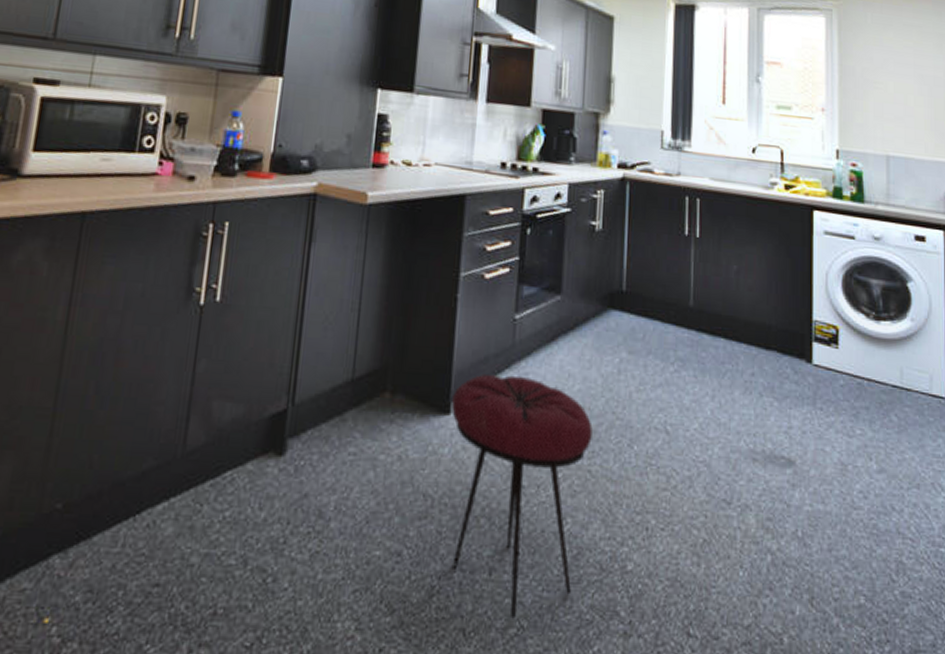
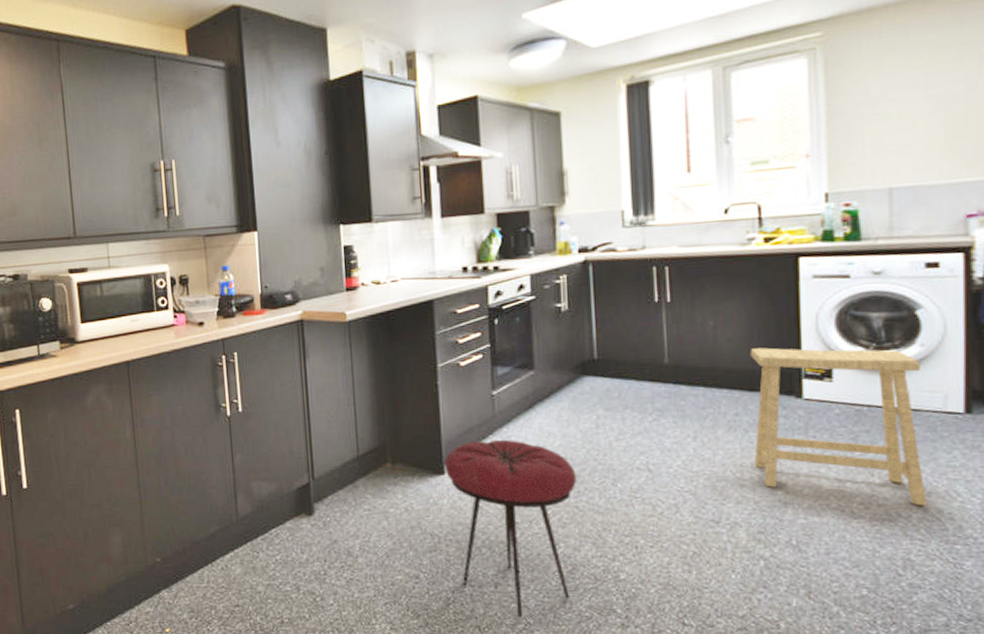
stool: none [766,301,917,500] -> present [750,347,928,506]

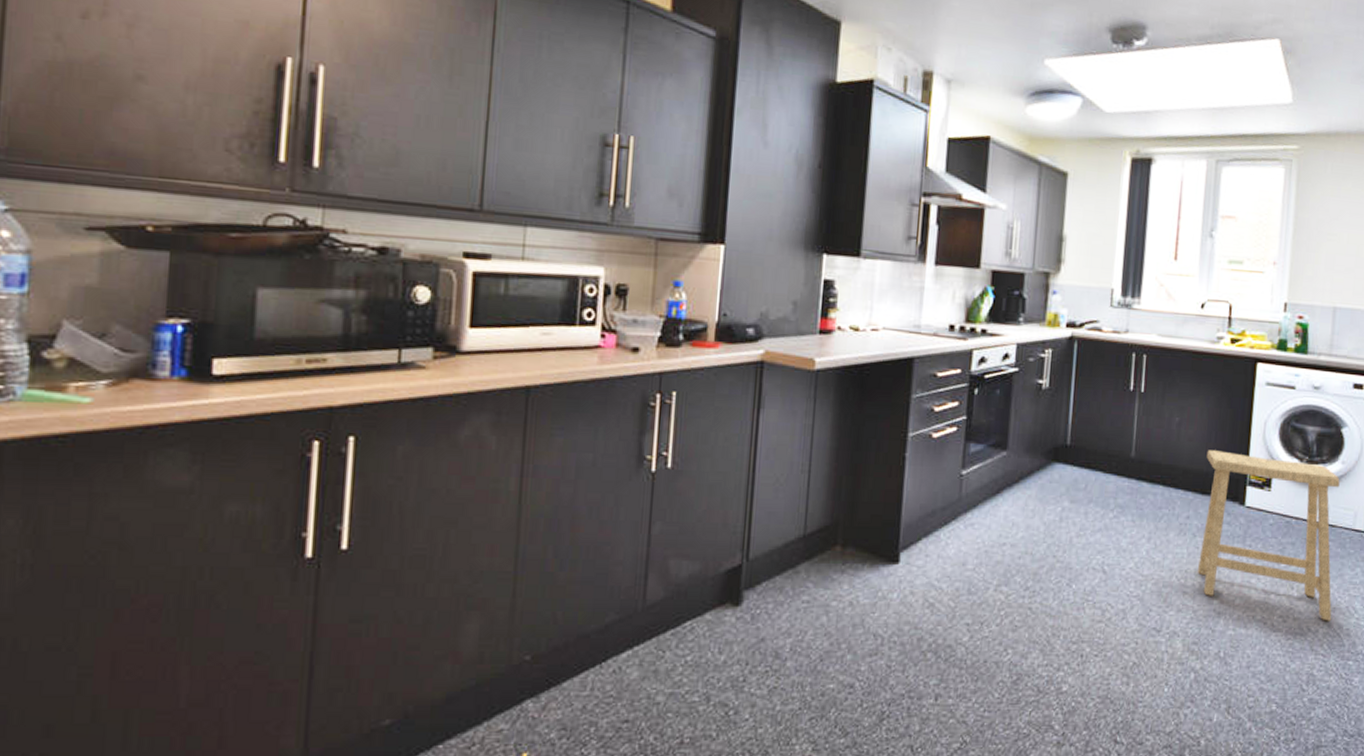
stool: present [444,439,577,618] -> none [899,526,1034,736]

